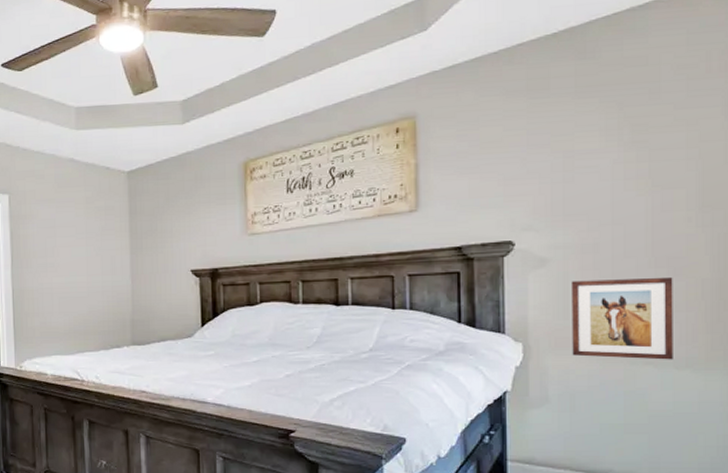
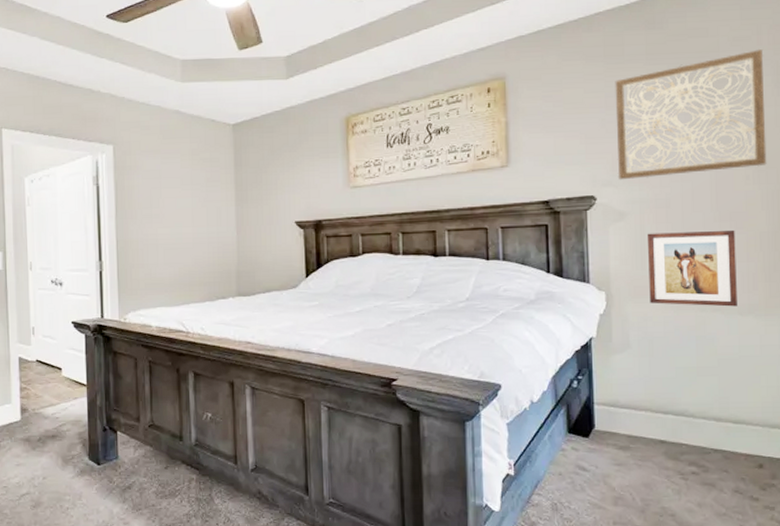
wall art: none [538,78,713,224] -> present [615,49,767,180]

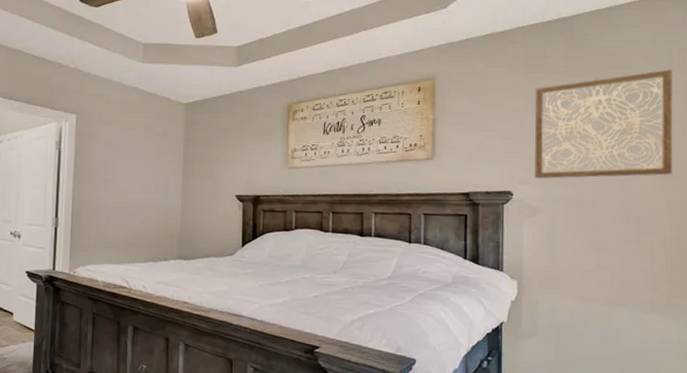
wall art: present [647,229,737,307] -> none [558,229,641,303]

